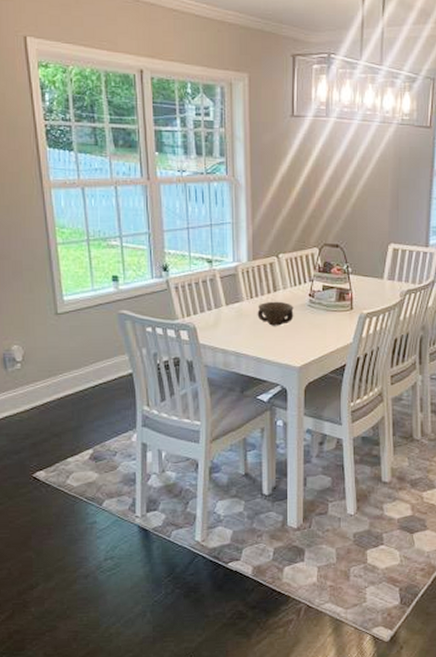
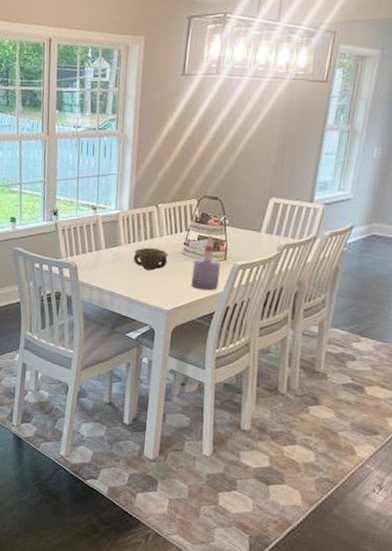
bottle: none [320,285,348,343] -> present [191,236,222,291]

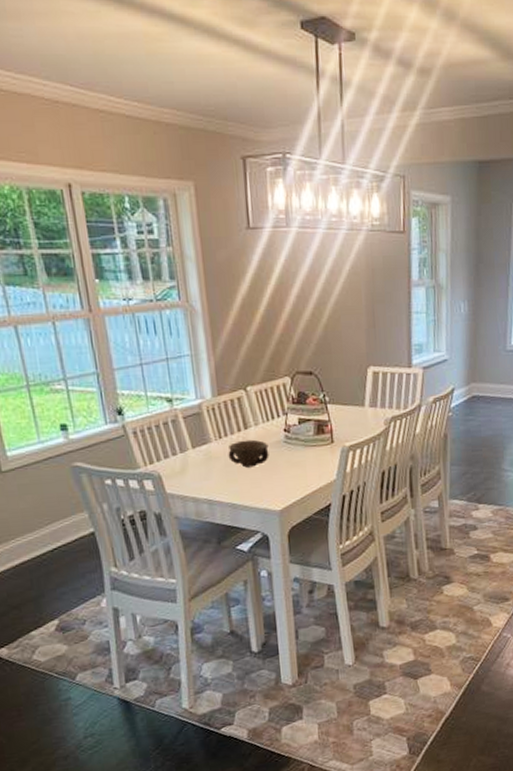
bottle: present [191,236,222,291] -> none [298,417,330,481]

